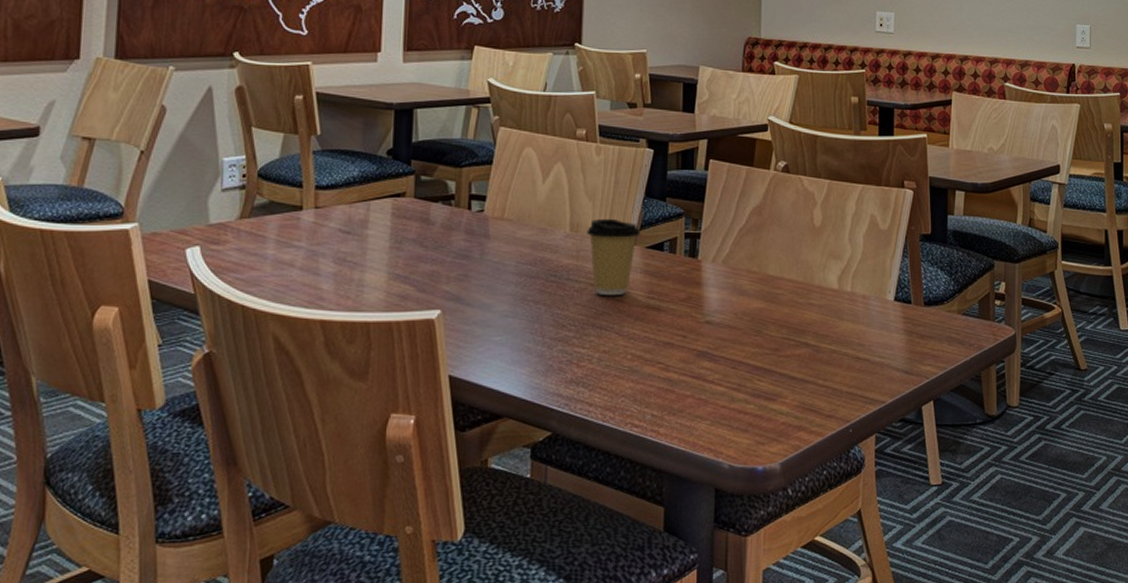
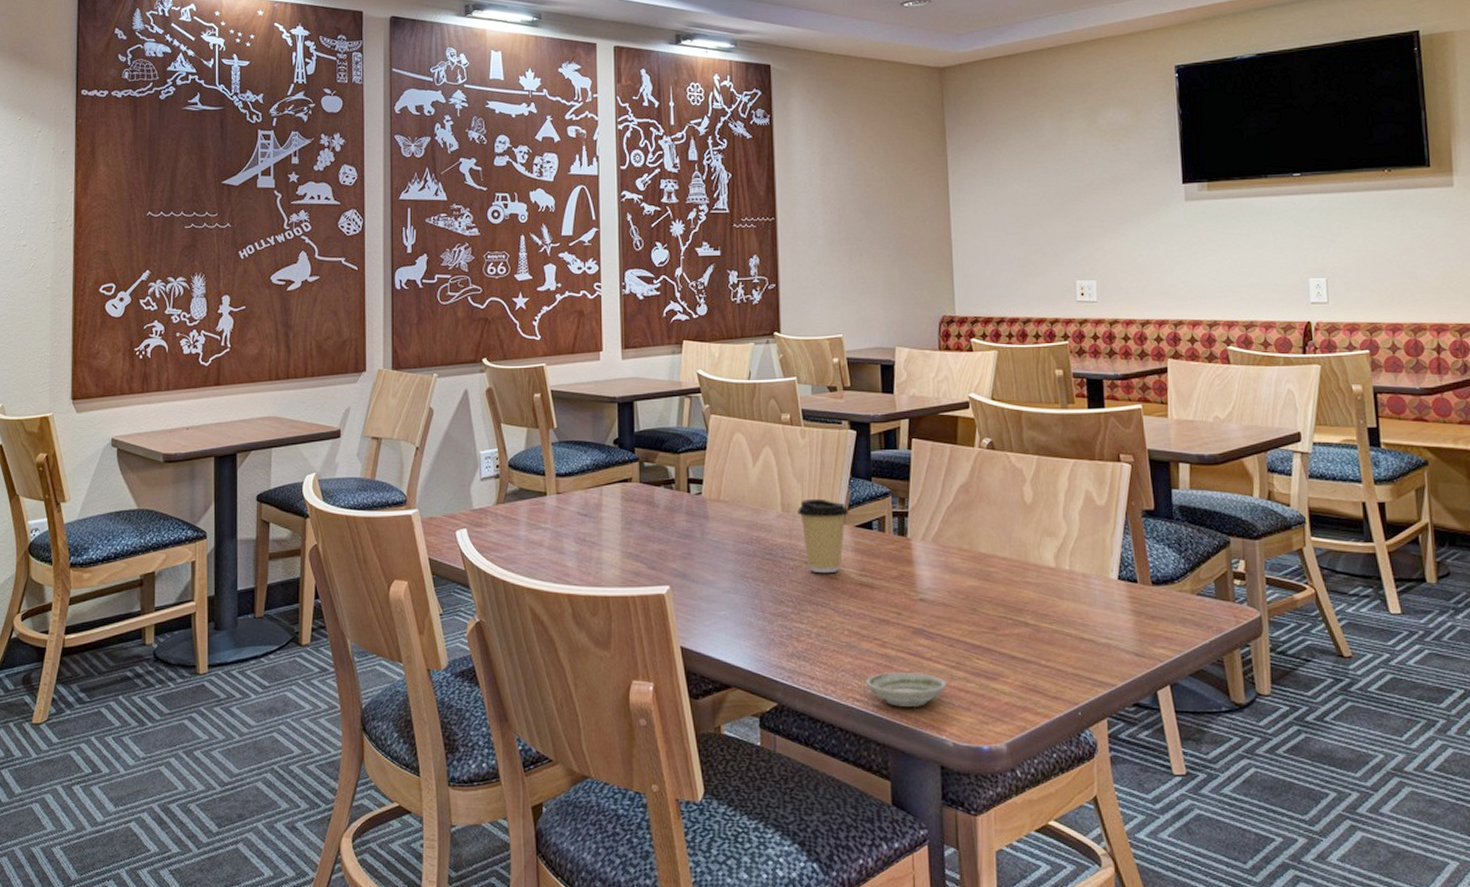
saucer: none [646,396,727,431] -> present [866,673,947,707]

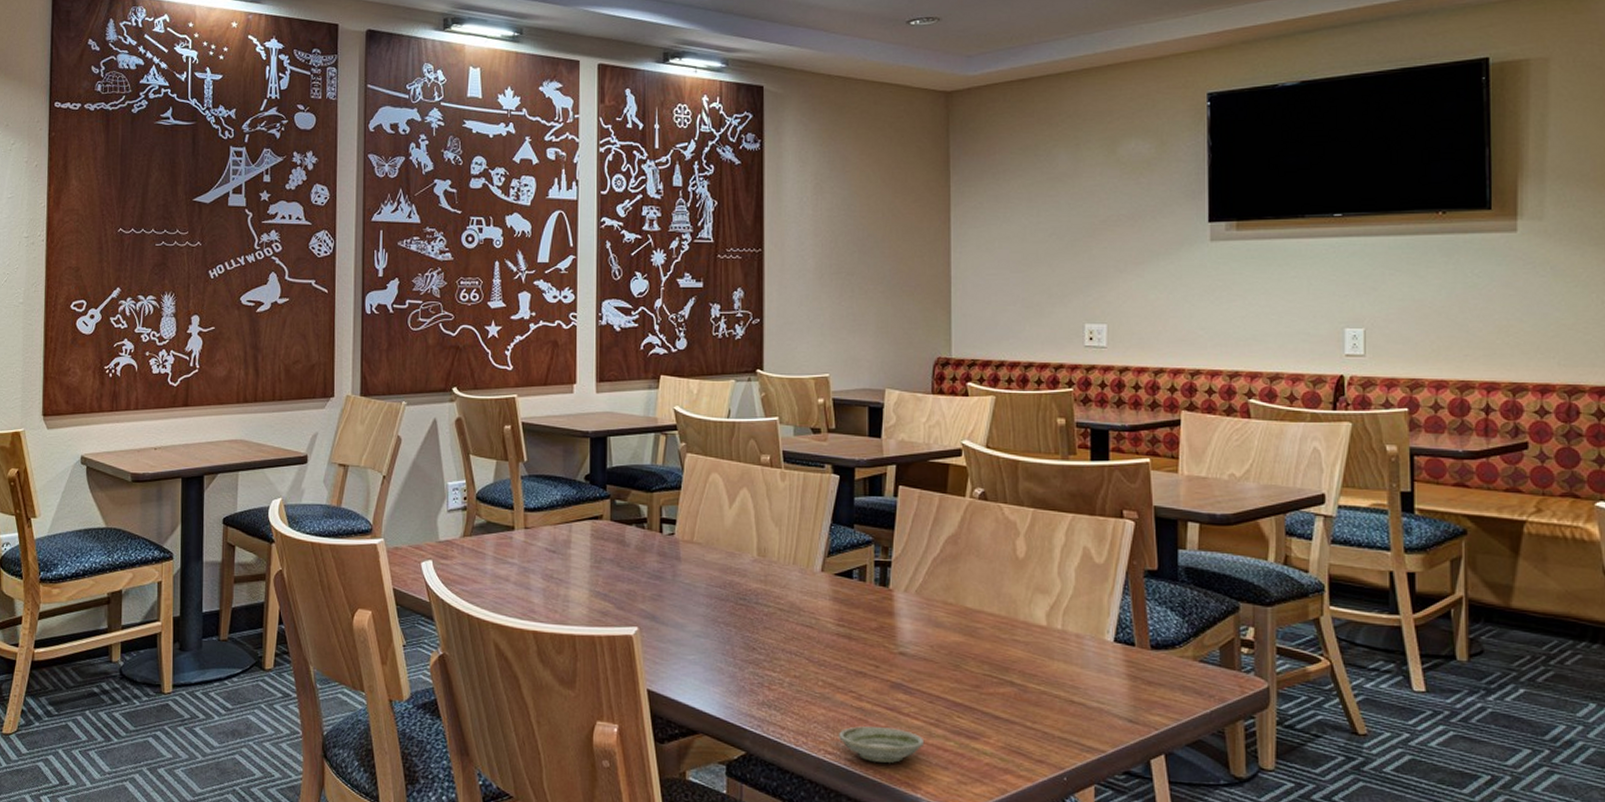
coffee cup: present [796,498,849,572] -> none [773,544,829,621]

